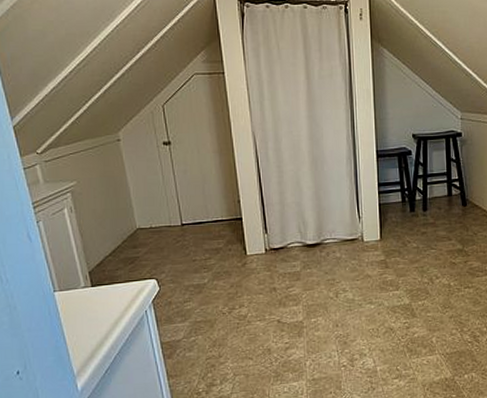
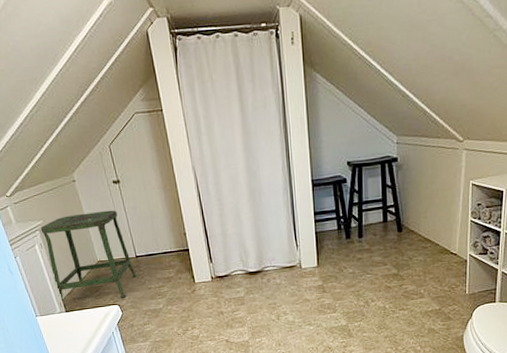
stool: none [73,173,180,281] -> present [40,210,137,307]

